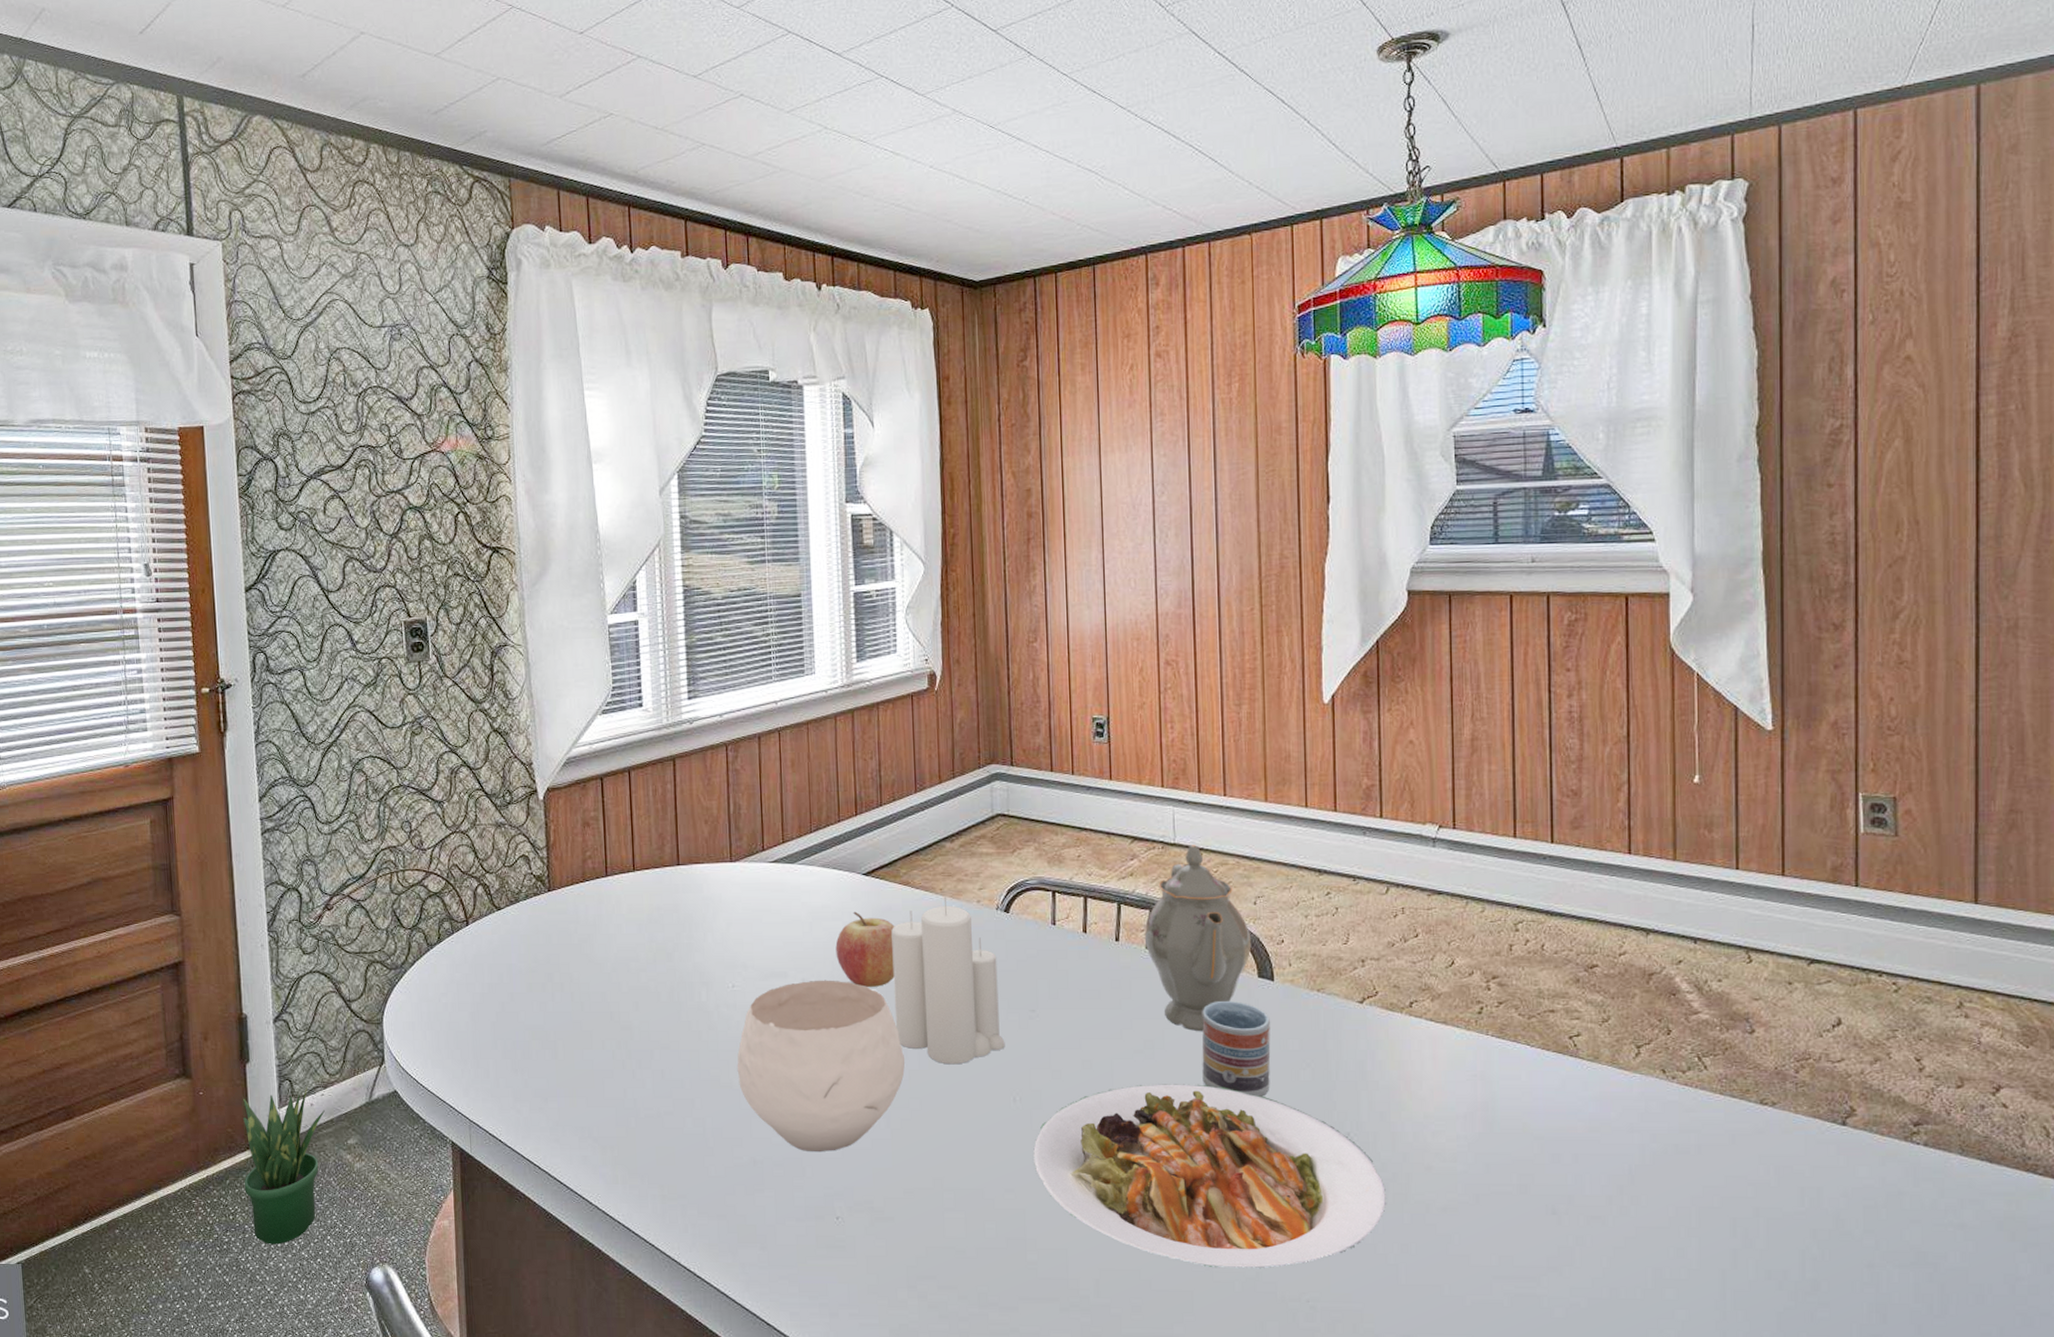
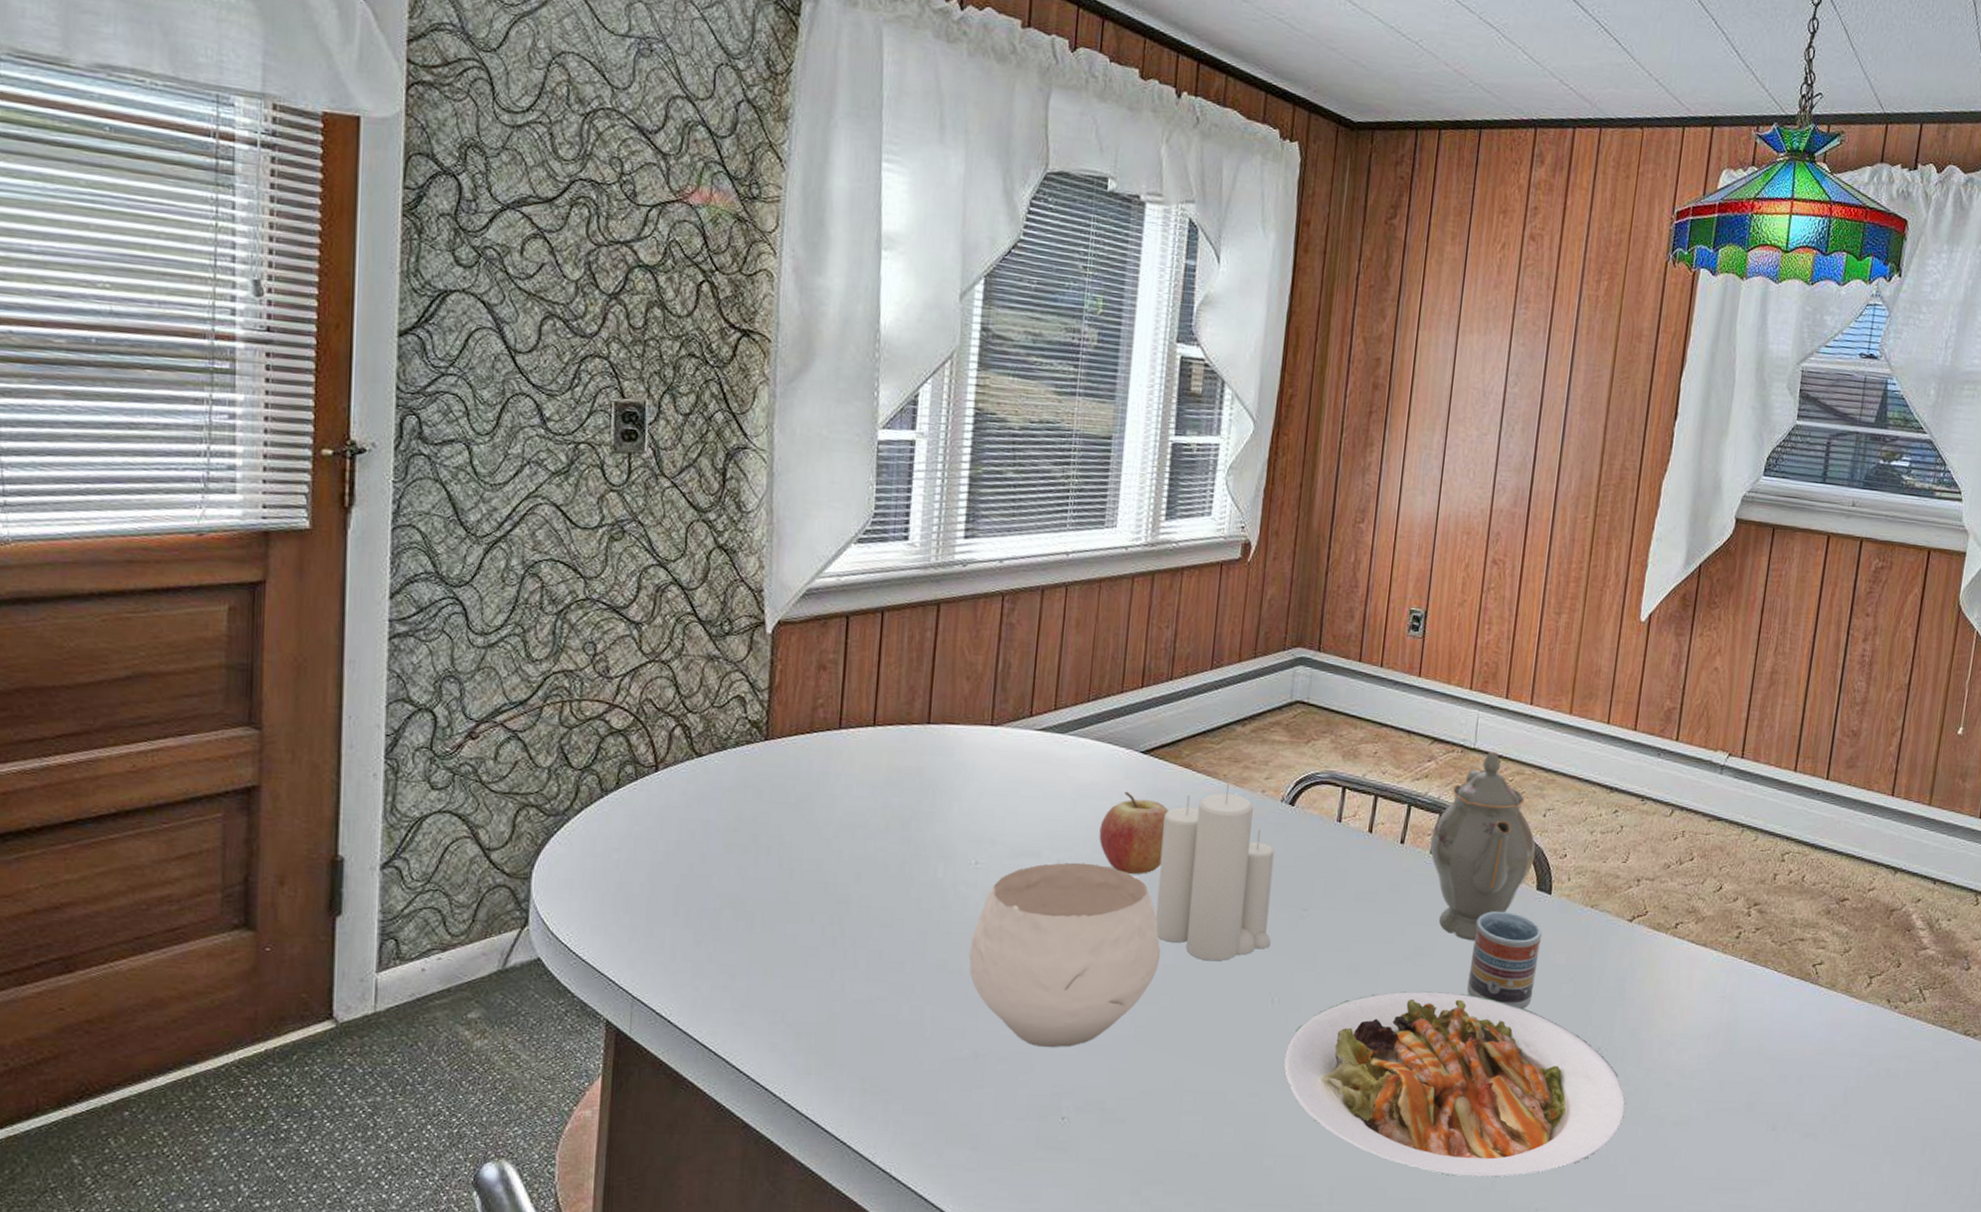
planter: present [243,1086,325,1245] -> none [317,948,440,1134]

